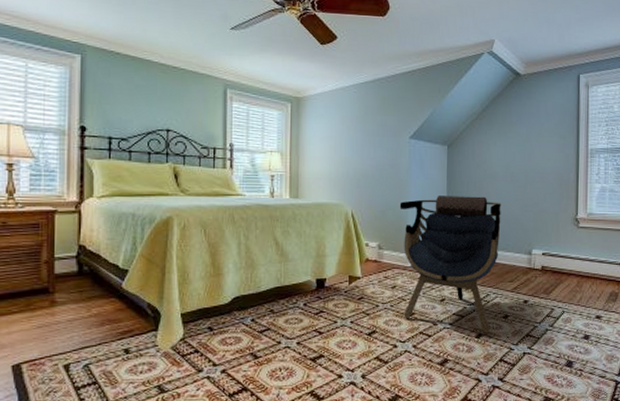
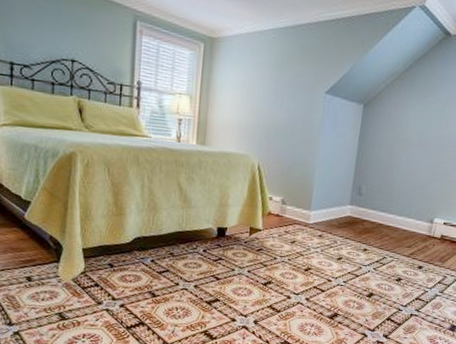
armchair: present [399,196,501,333] -> none [300,156,411,293]

